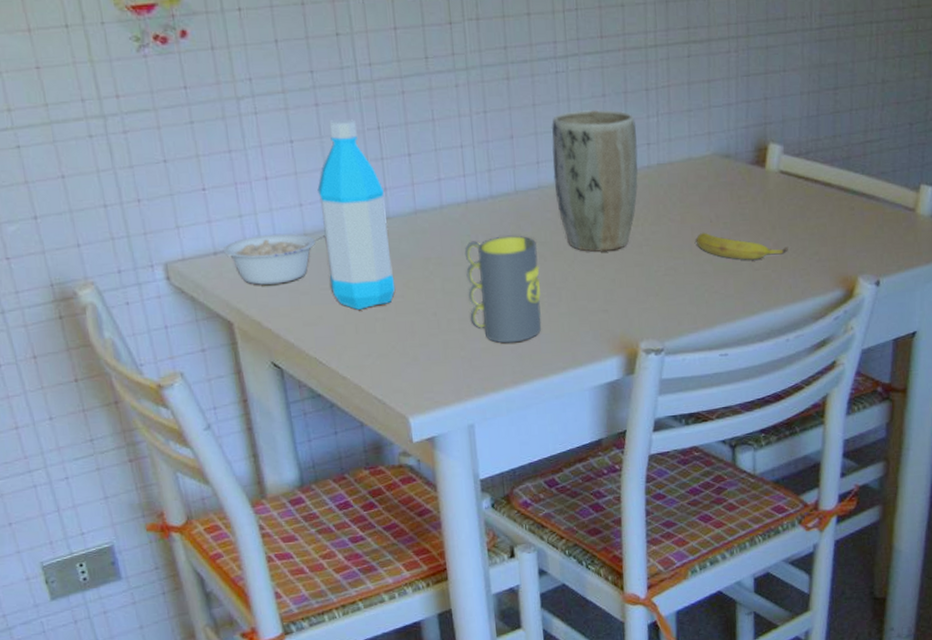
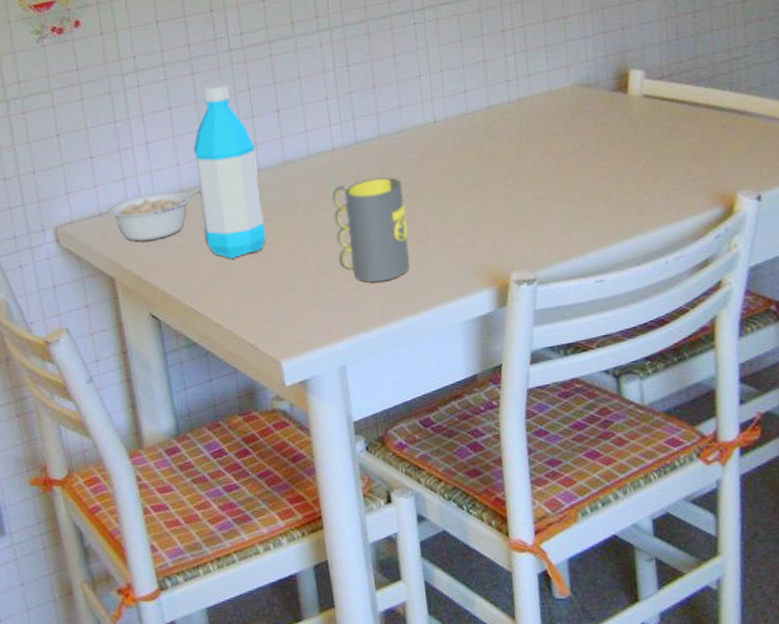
plant pot: present [551,109,638,252] -> none [411,52,500,188]
banana: present [695,232,792,260] -> none [561,160,663,185]

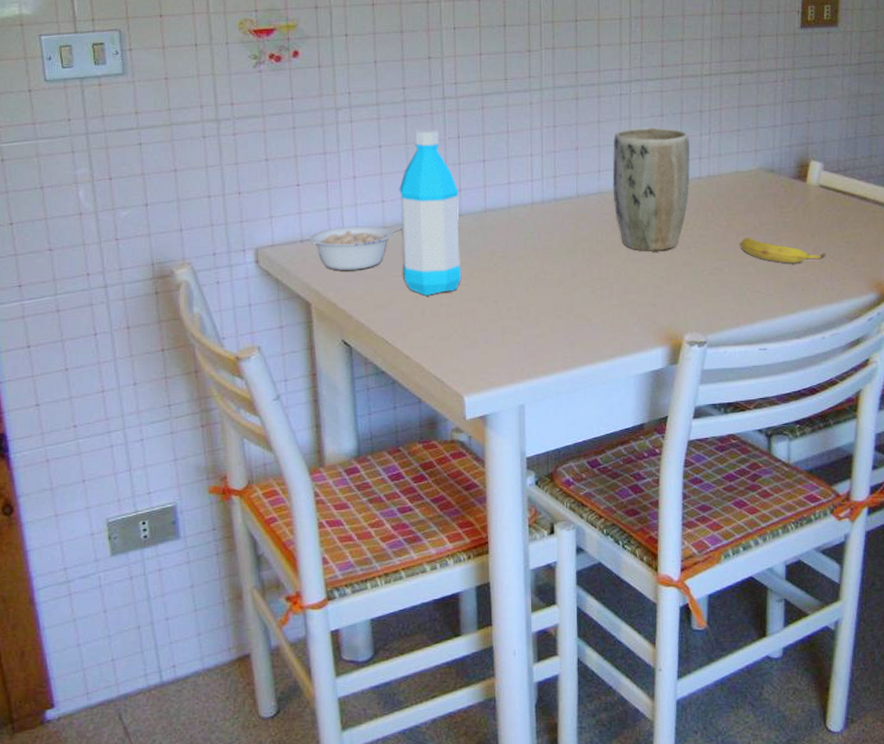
mug: present [332,177,411,283] -> none [527,234,595,331]
plant pot: none [411,52,500,188] -> present [612,126,691,252]
banana: none [561,160,663,185] -> present [740,237,829,263]

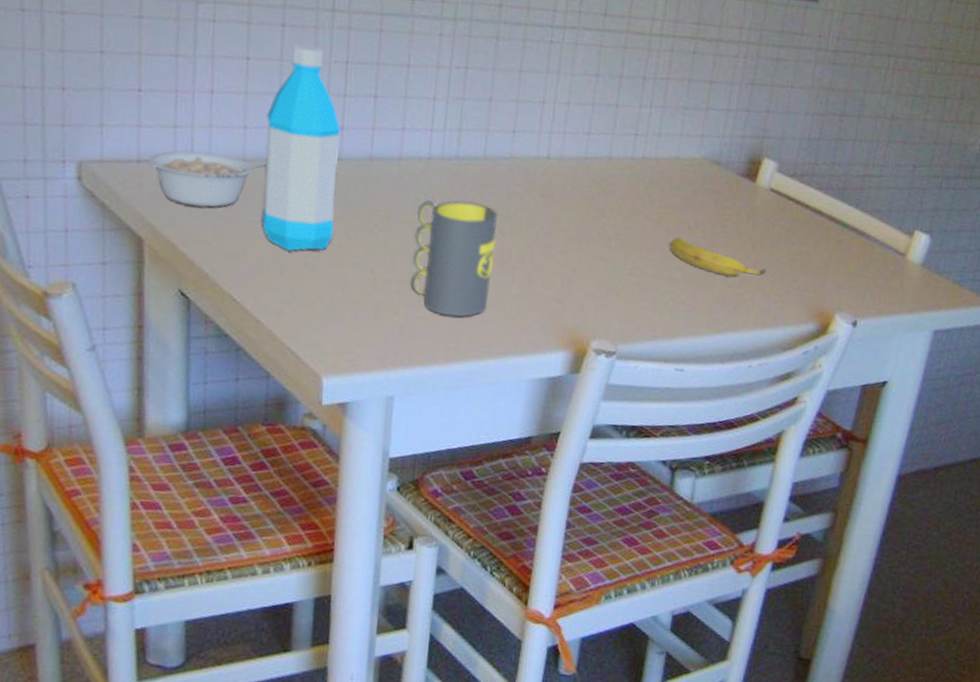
mug: none [527,234,595,331] -> present [411,200,498,317]
plant pot: present [612,126,691,252] -> none [527,84,627,239]

